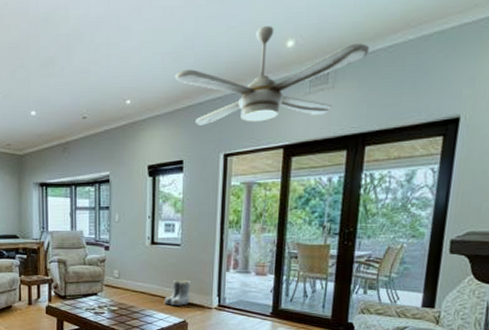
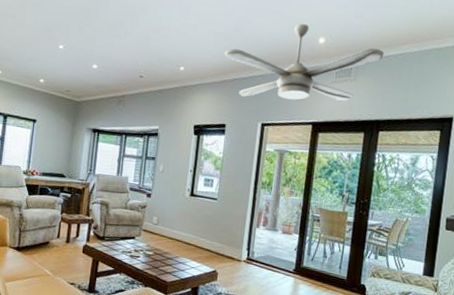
boots: present [163,280,191,306] -> none [197,231,224,256]

